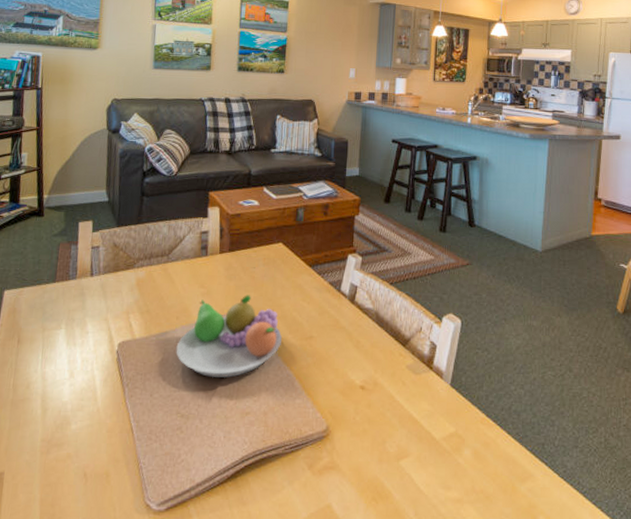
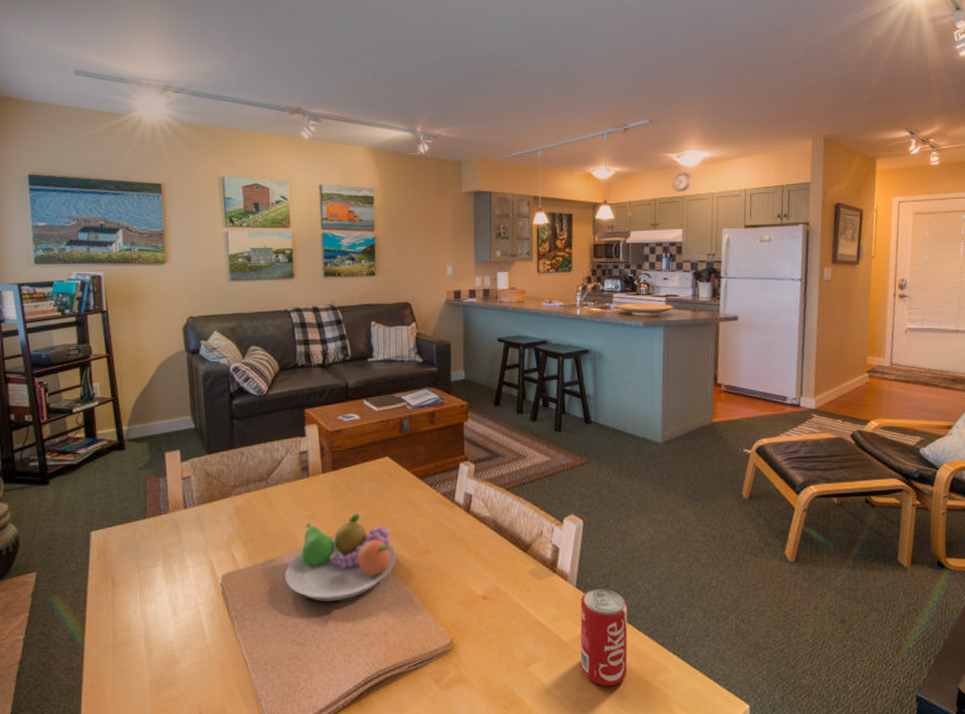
beverage can: none [450,388,500,488] -> present [580,587,628,686]

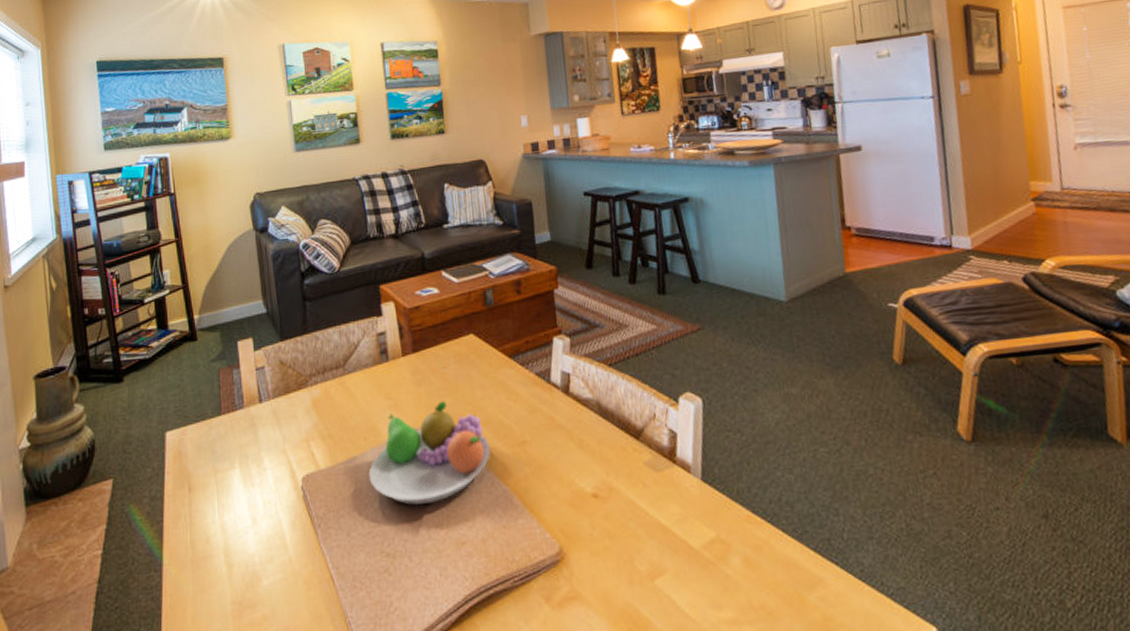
beverage can: present [580,587,628,686] -> none [708,479,776,604]

